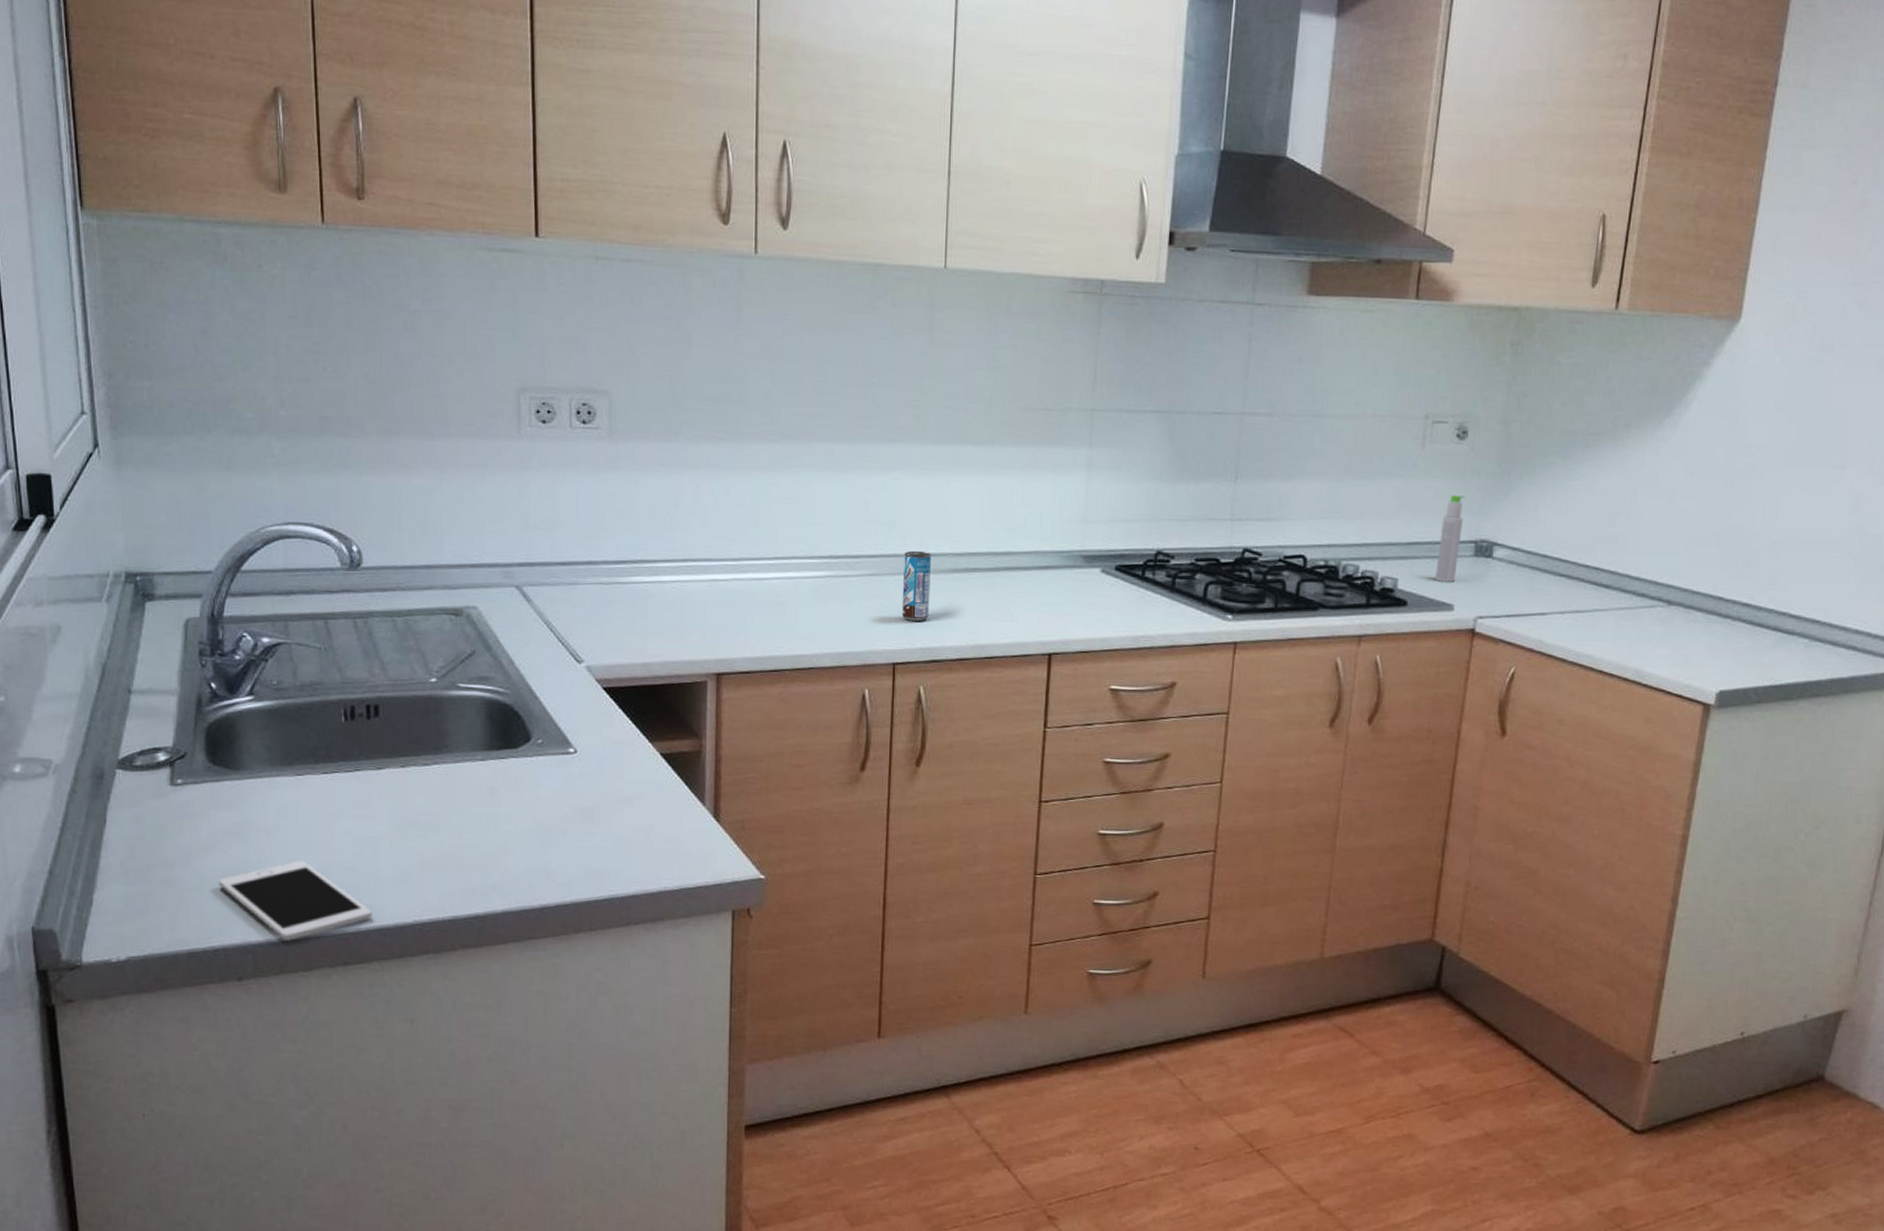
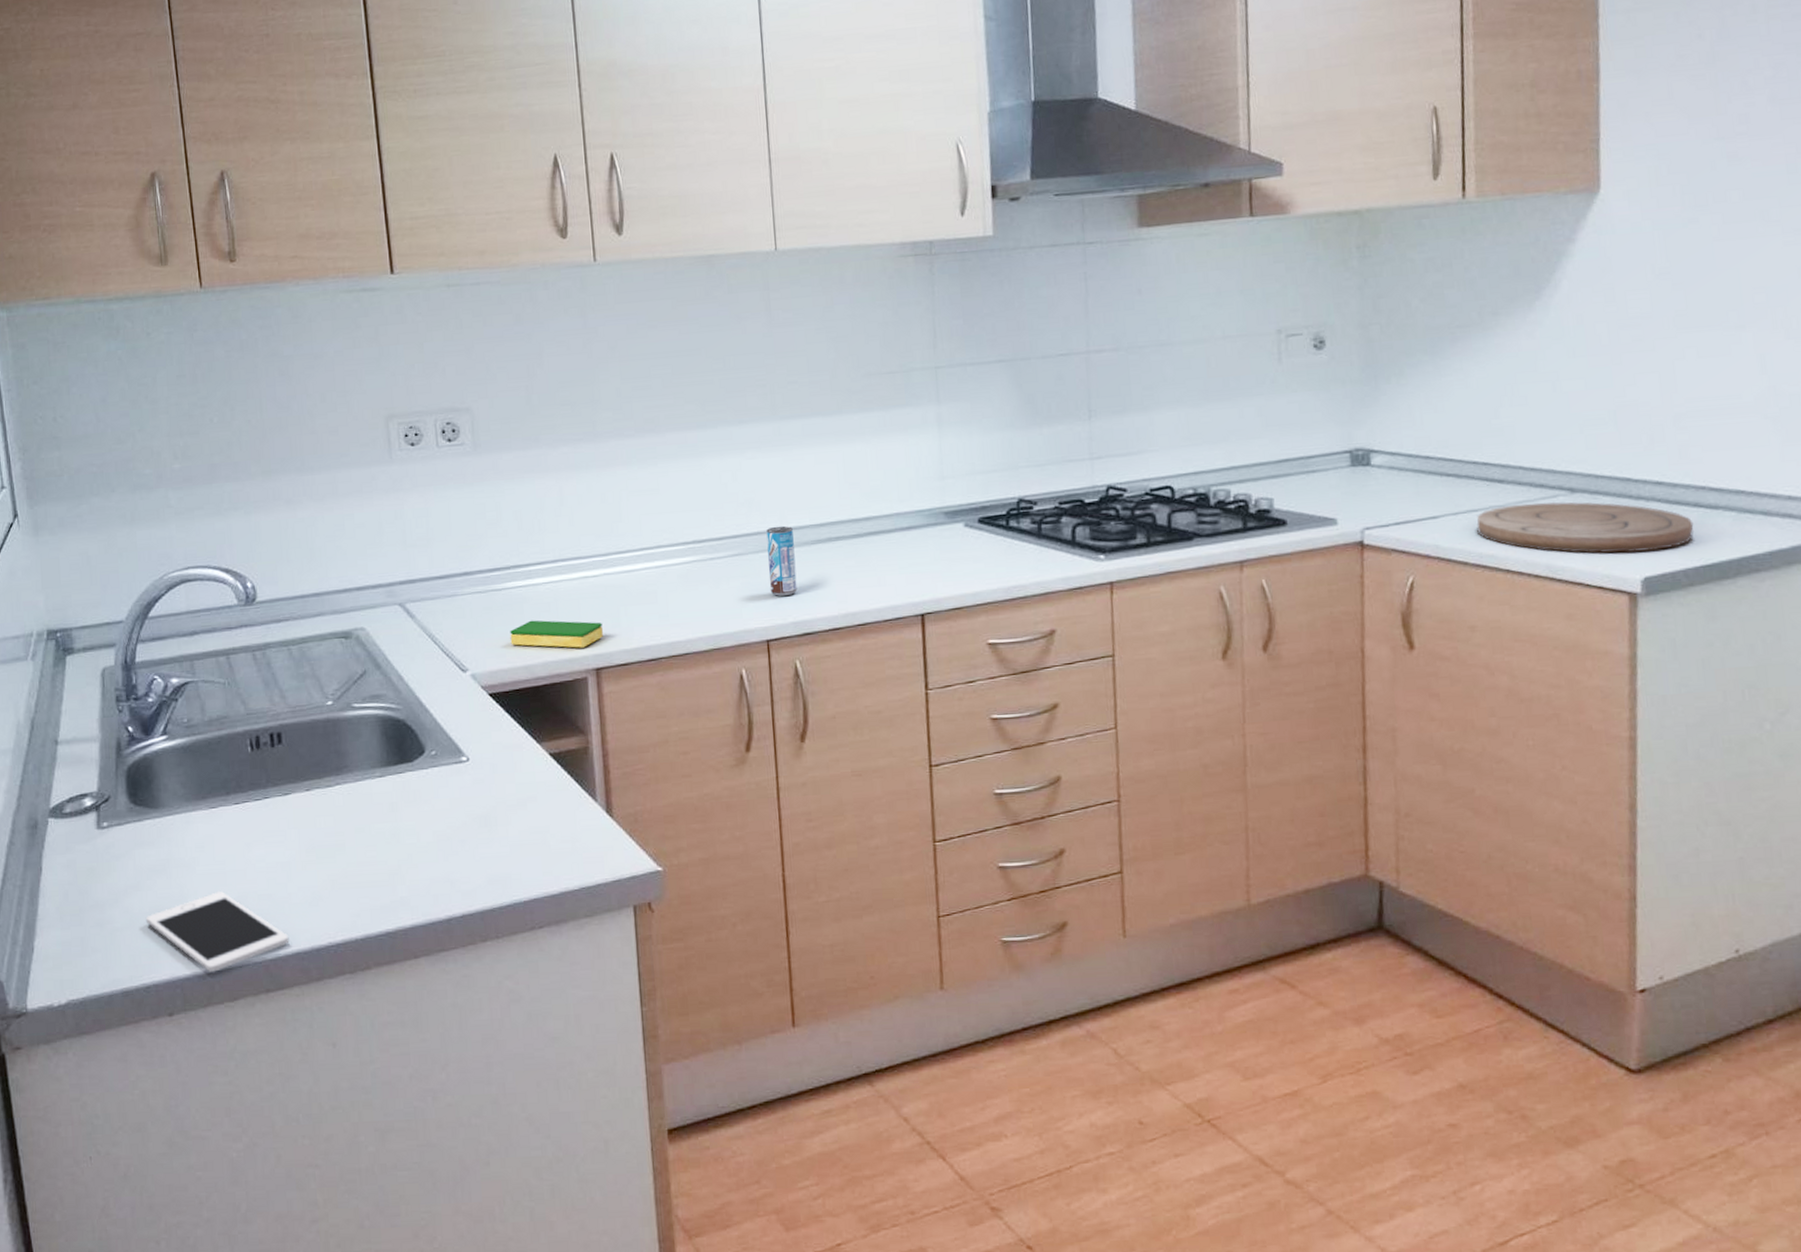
dish sponge: none [630,618,727,651] -> present [510,620,603,648]
bottle: present [1435,495,1465,582] -> none [1310,406,1335,497]
cutting board: none [1579,610,1771,668] -> present [1476,501,1694,554]

